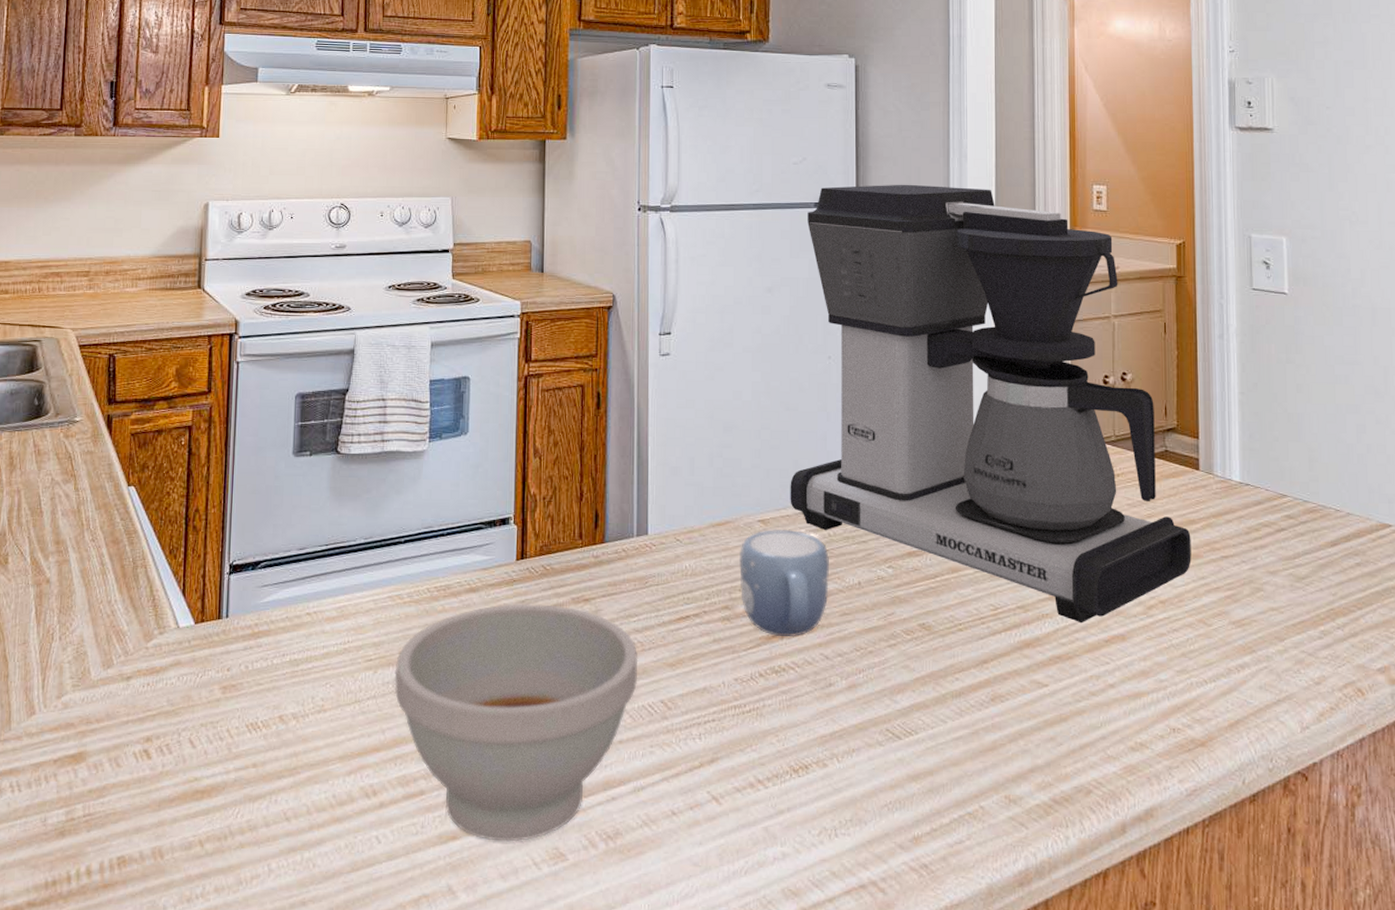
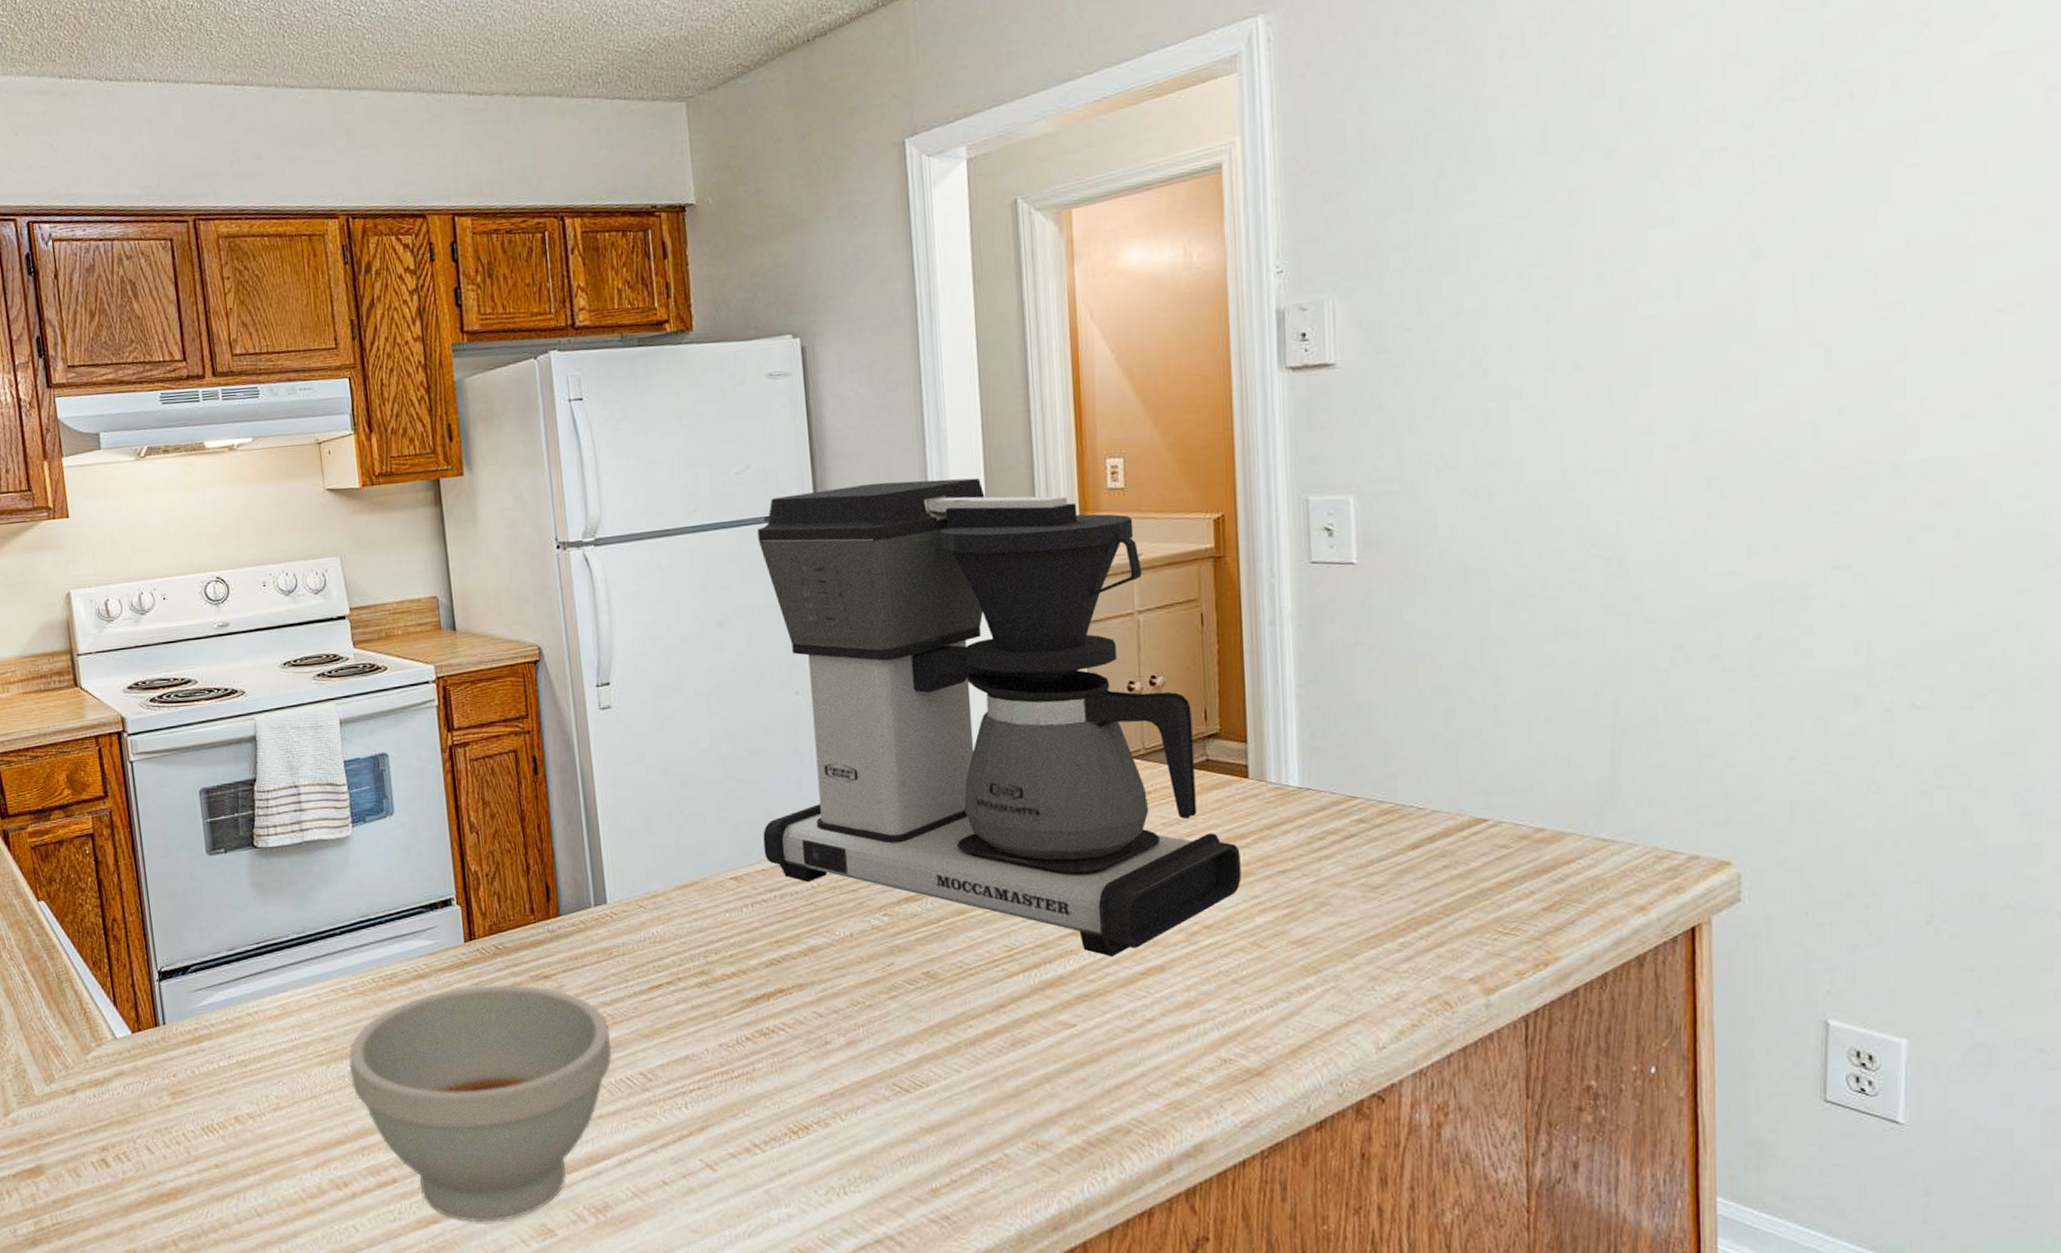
mug: present [739,529,829,638] -> none [712,885,817,998]

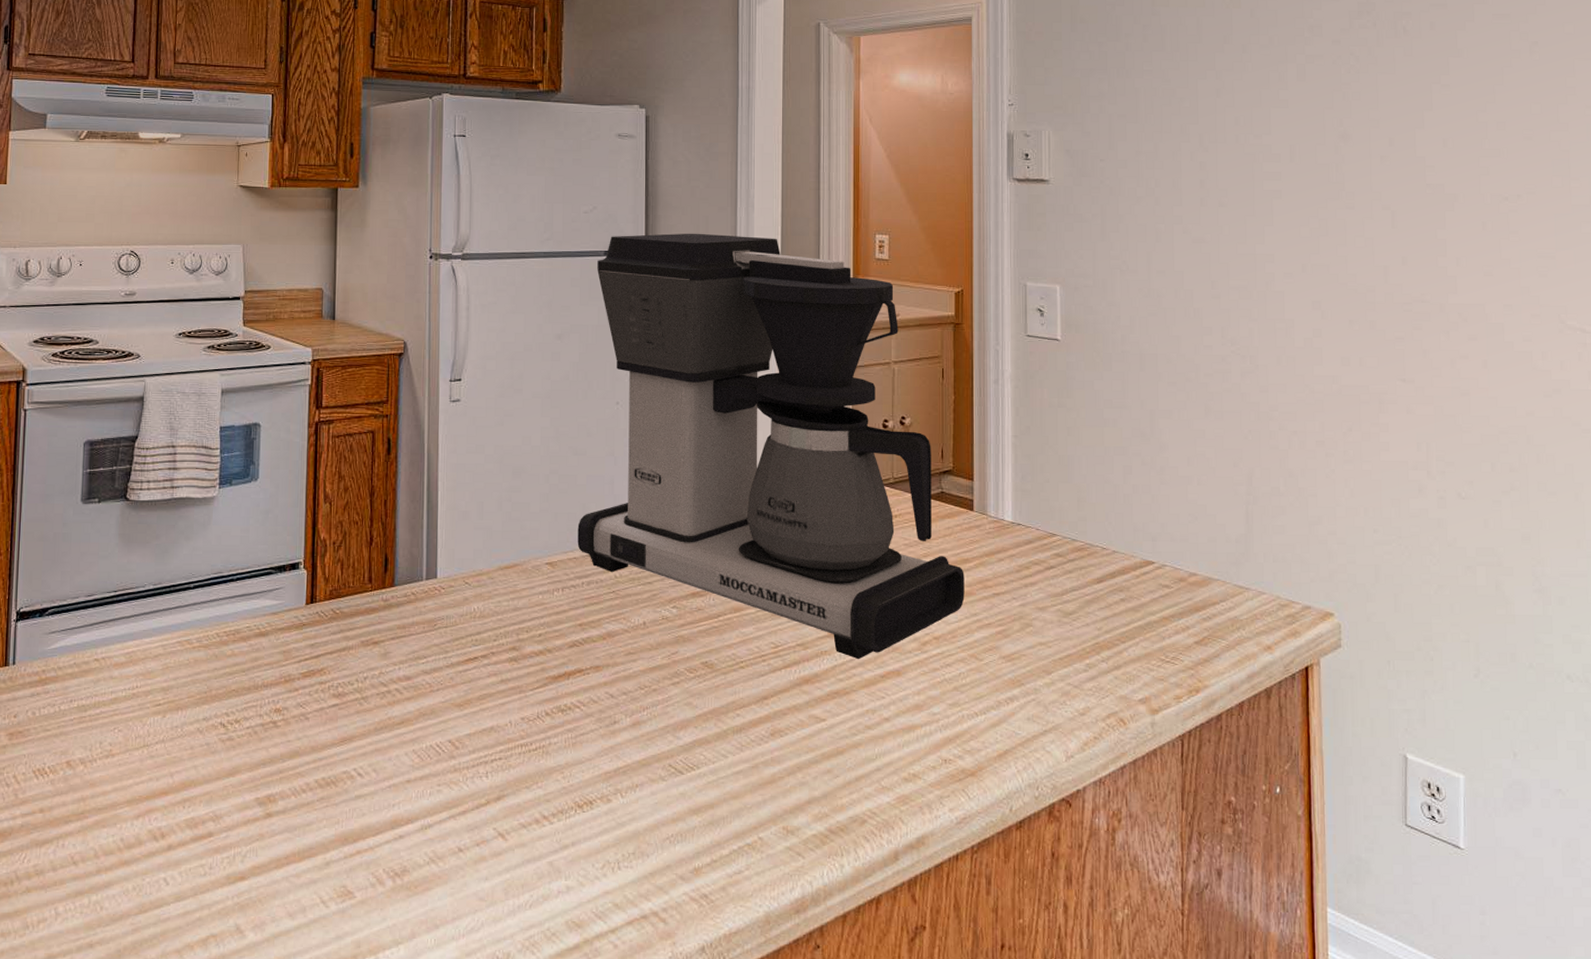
bowl: present [348,985,612,1222] -> none [183,647,427,881]

